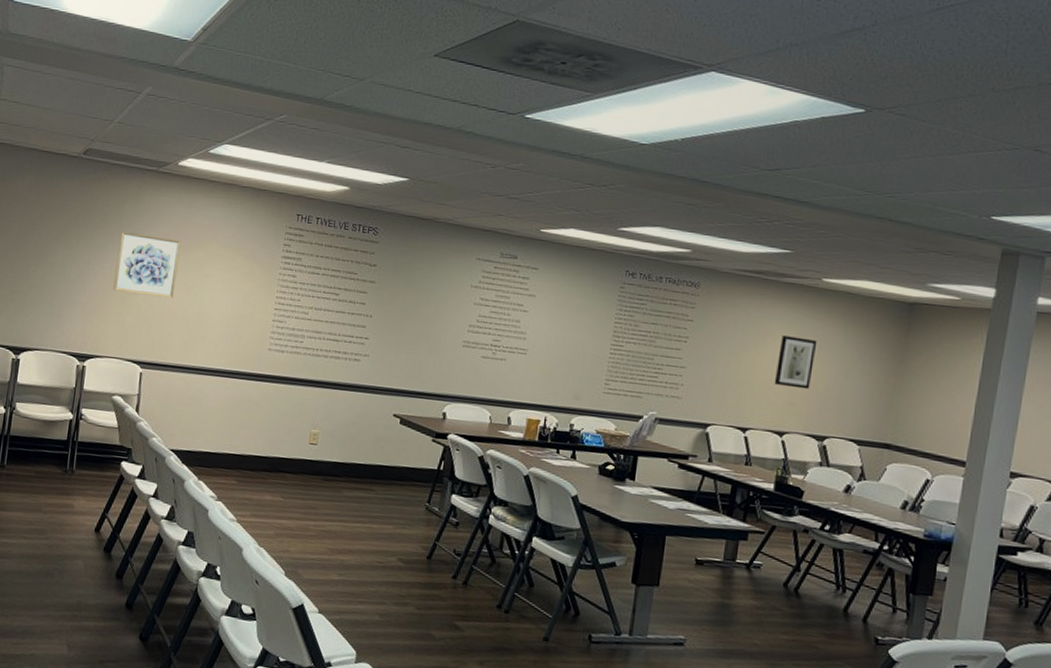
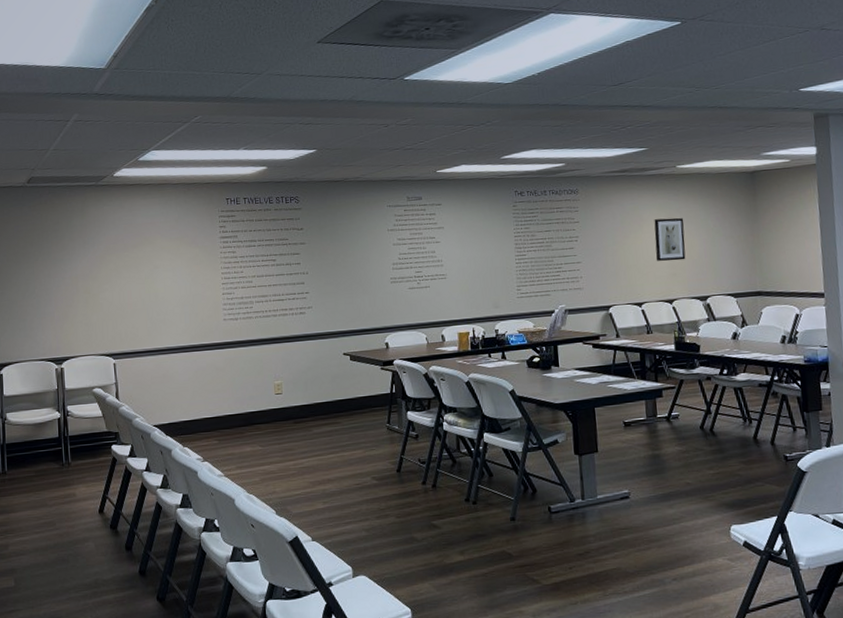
wall art: present [113,231,181,298] -> none [74,241,131,296]

